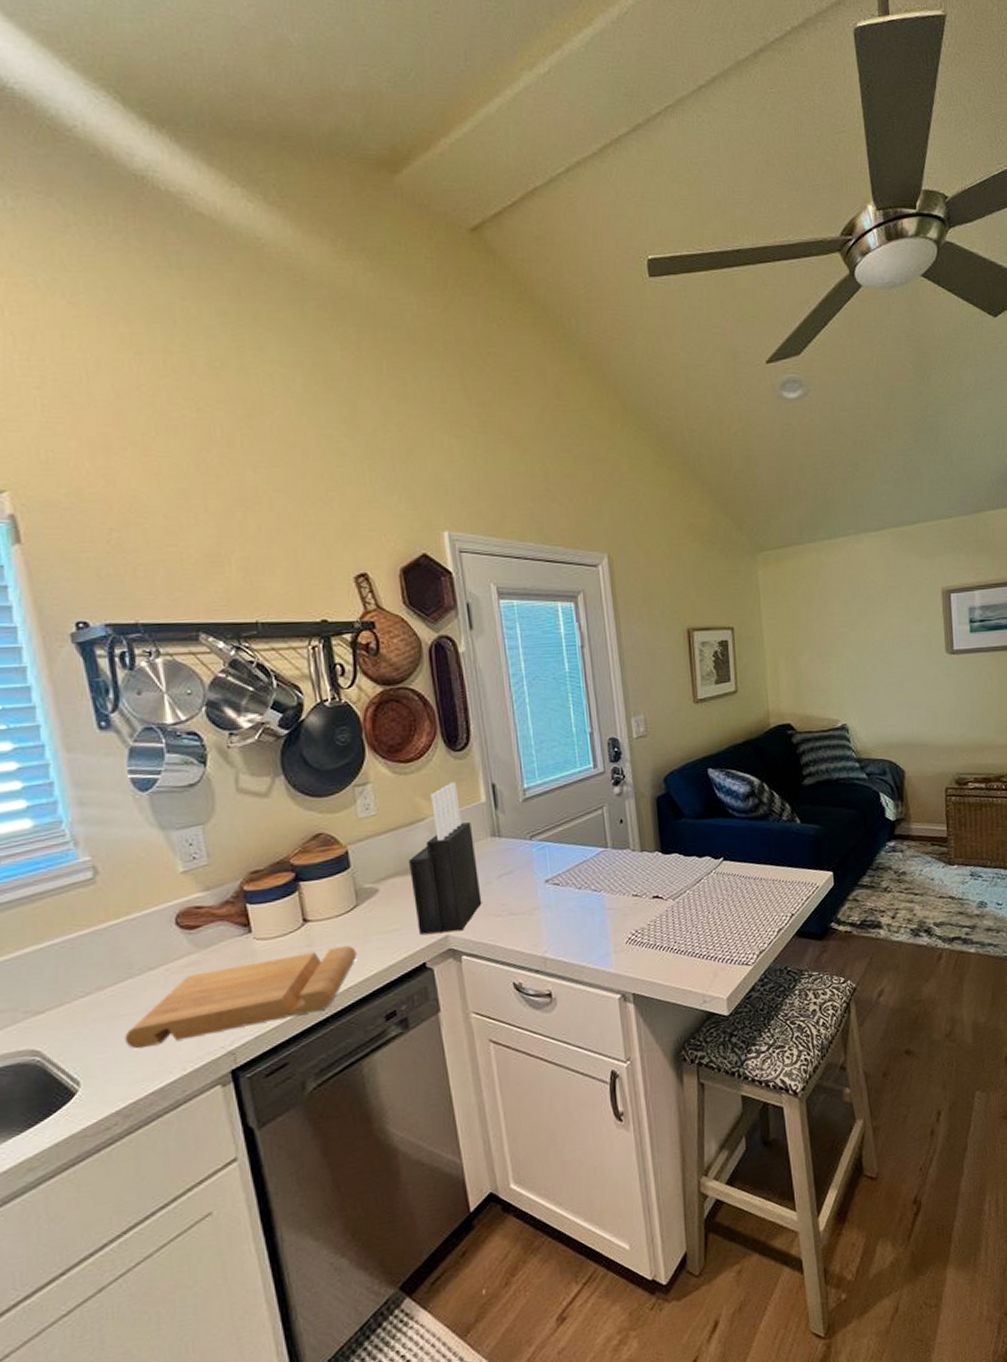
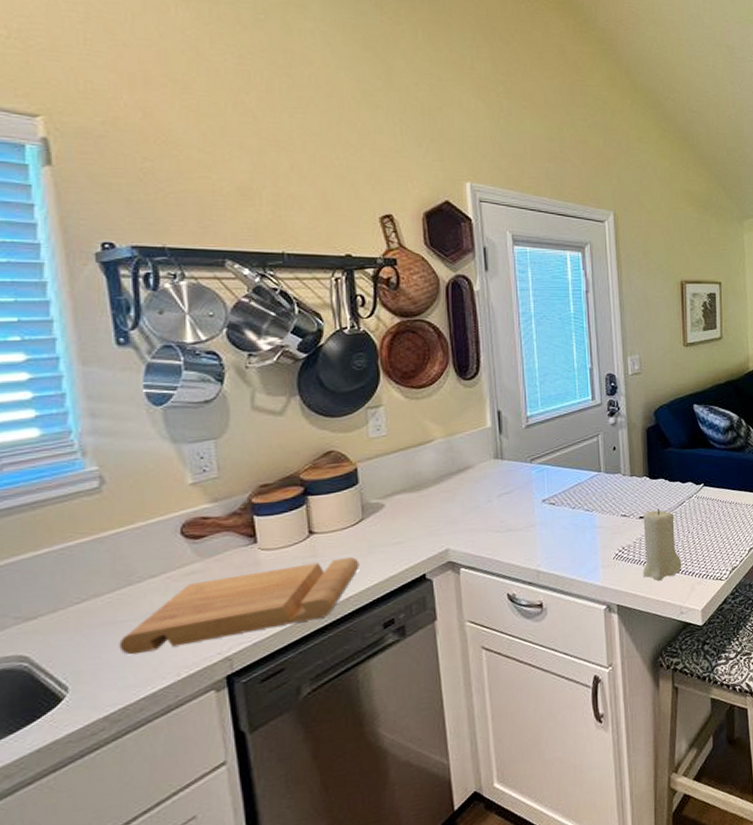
knife block: present [409,782,482,934] -> none [415,408,482,548]
candle: none [657,887,703,967] -> present [642,508,682,581]

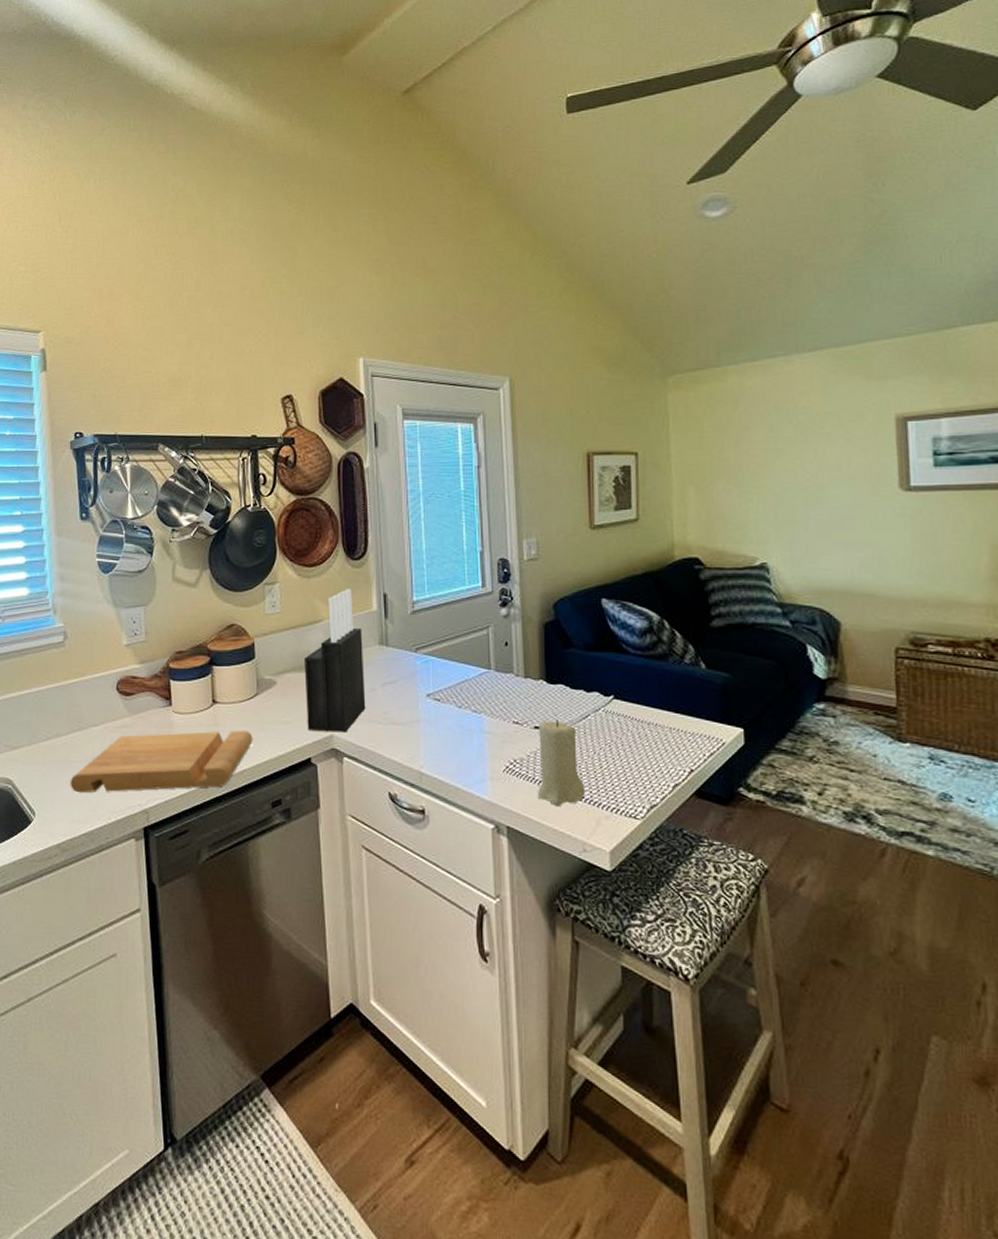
knife block: none [415,408,482,548] -> present [304,588,366,733]

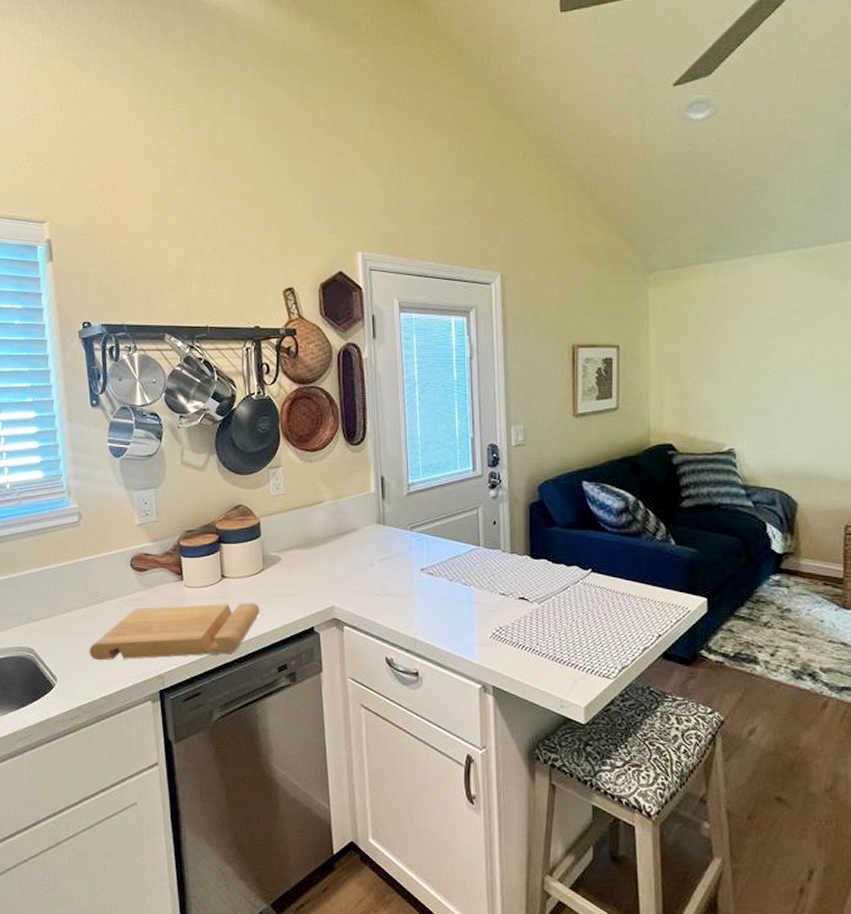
knife block: present [304,588,366,733] -> none [307,472,365,604]
candle: present [537,719,586,807] -> none [520,591,564,668]

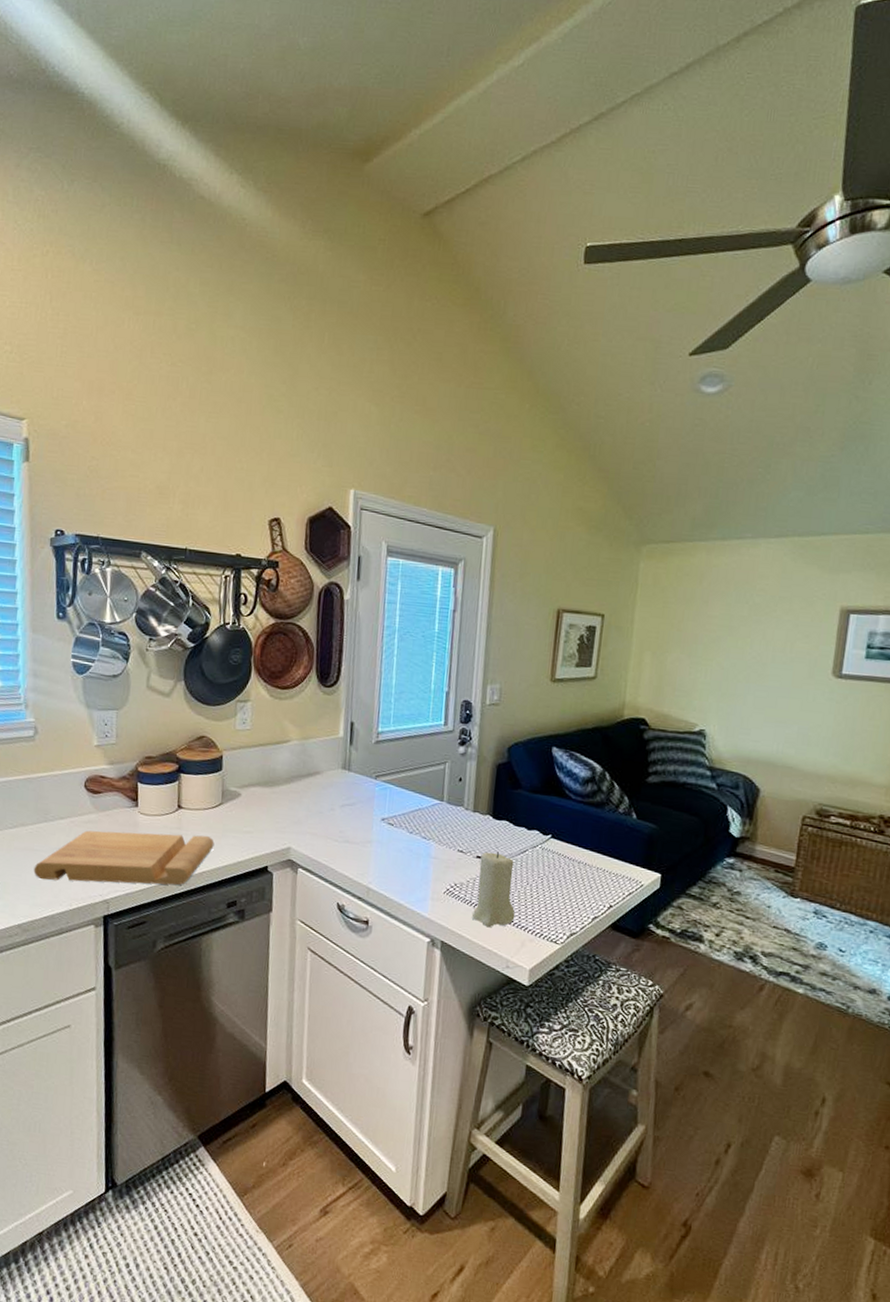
candle: none [520,591,564,668] -> present [471,851,516,928]

